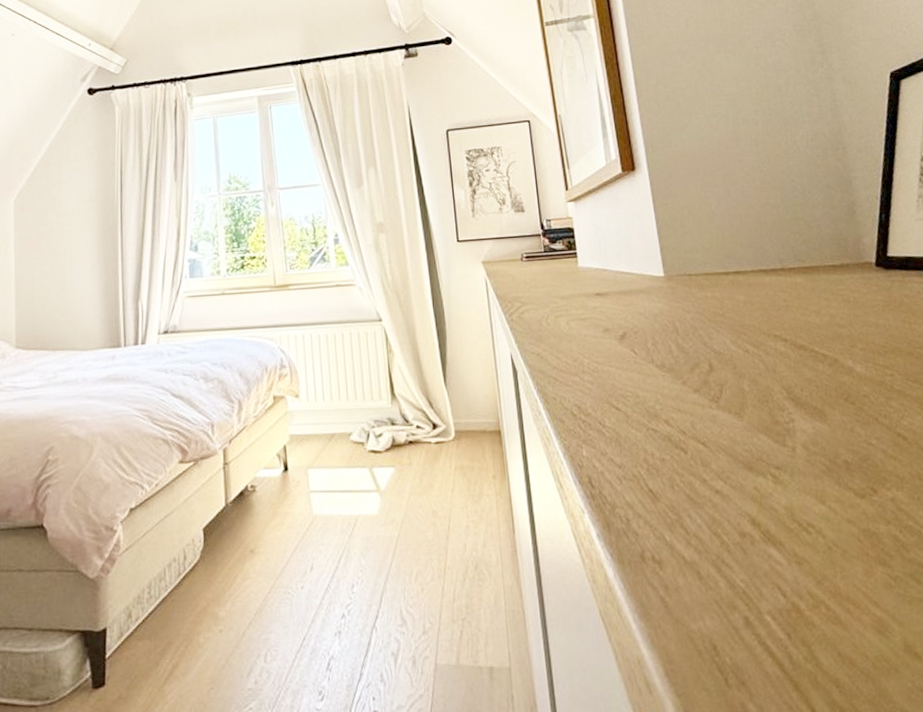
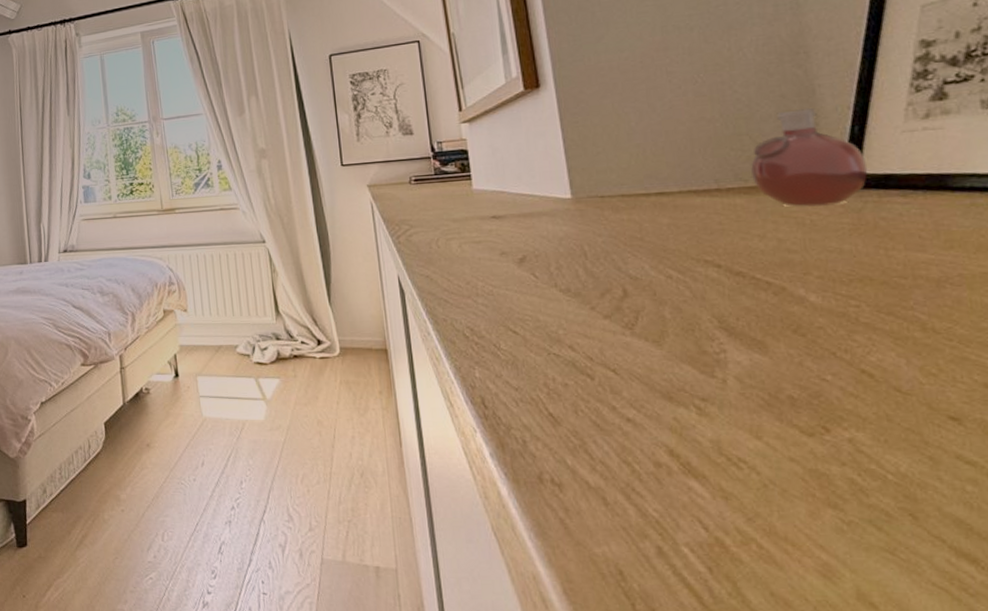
potion bottle: none [806,197,894,286] -> present [751,108,868,207]

